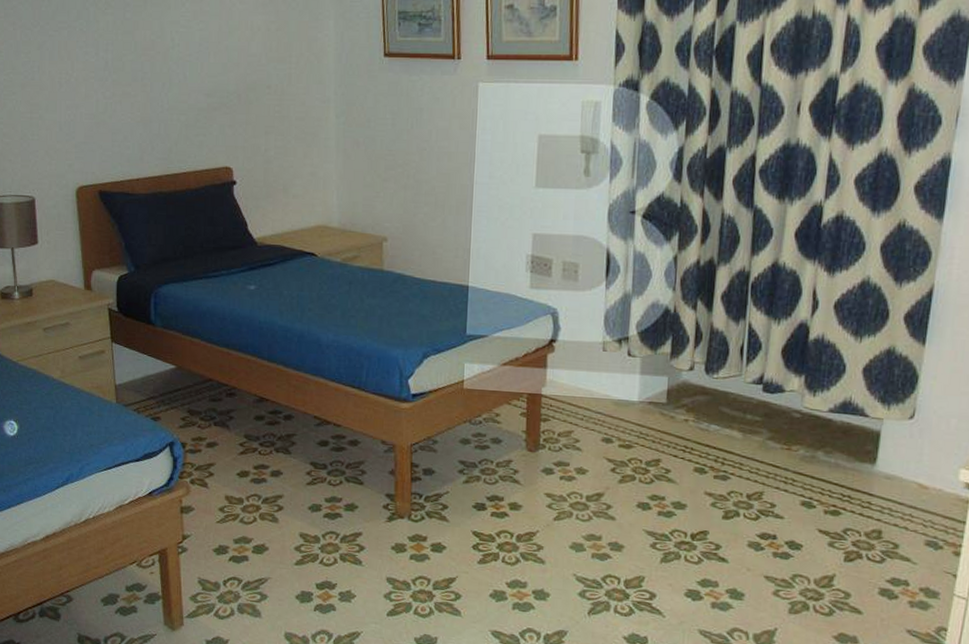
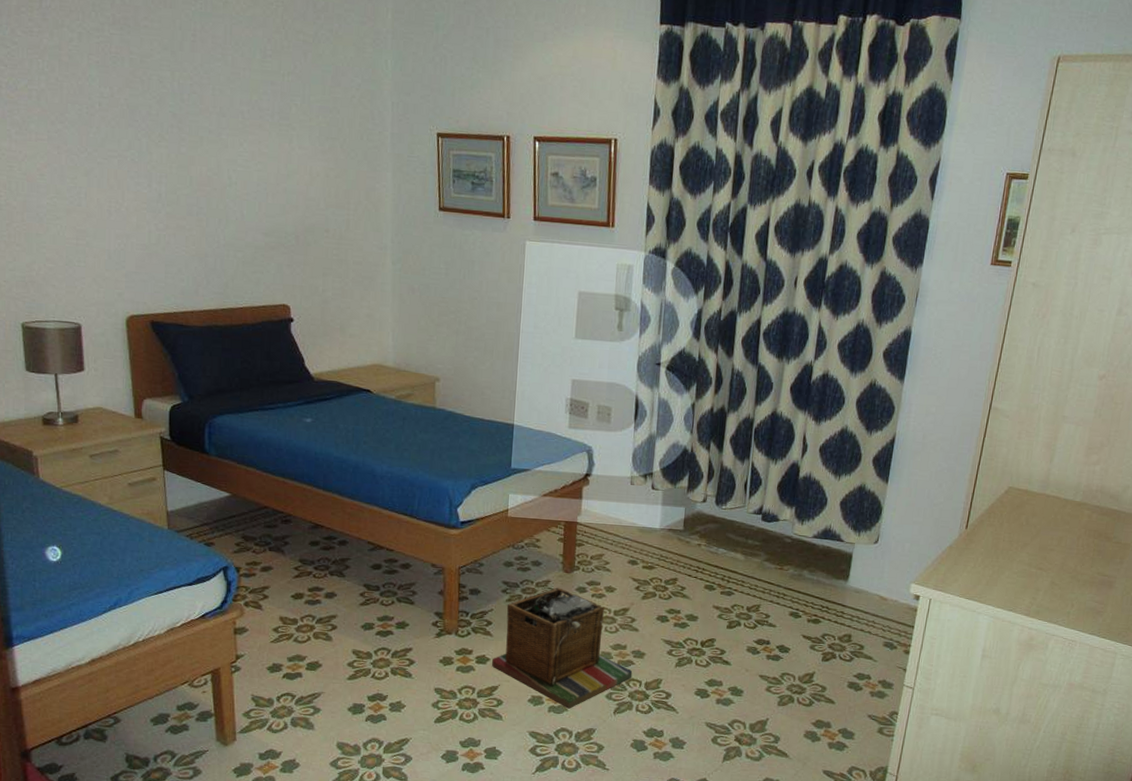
laundry basket: none [449,468,610,607] -> present [492,587,633,709]

